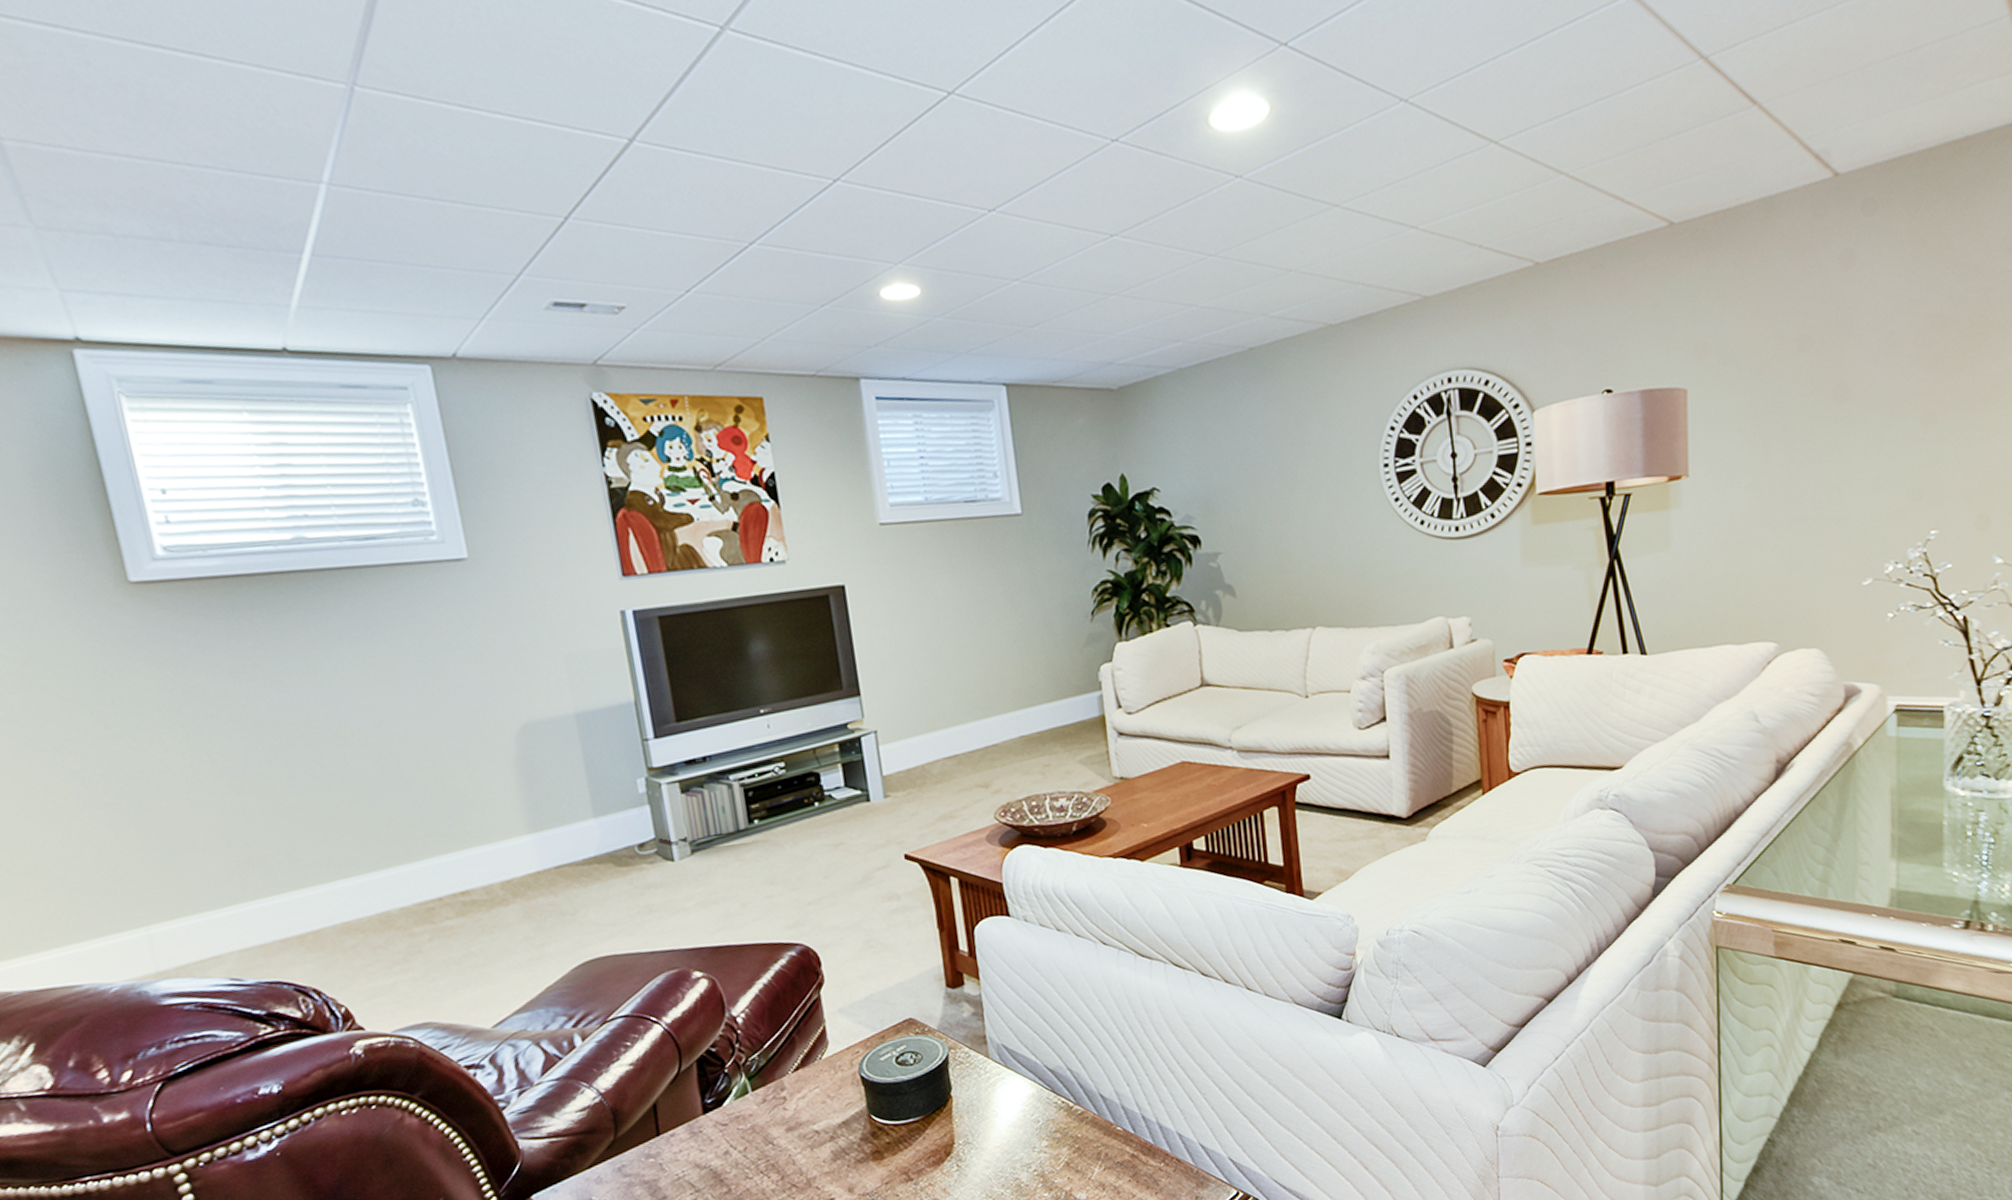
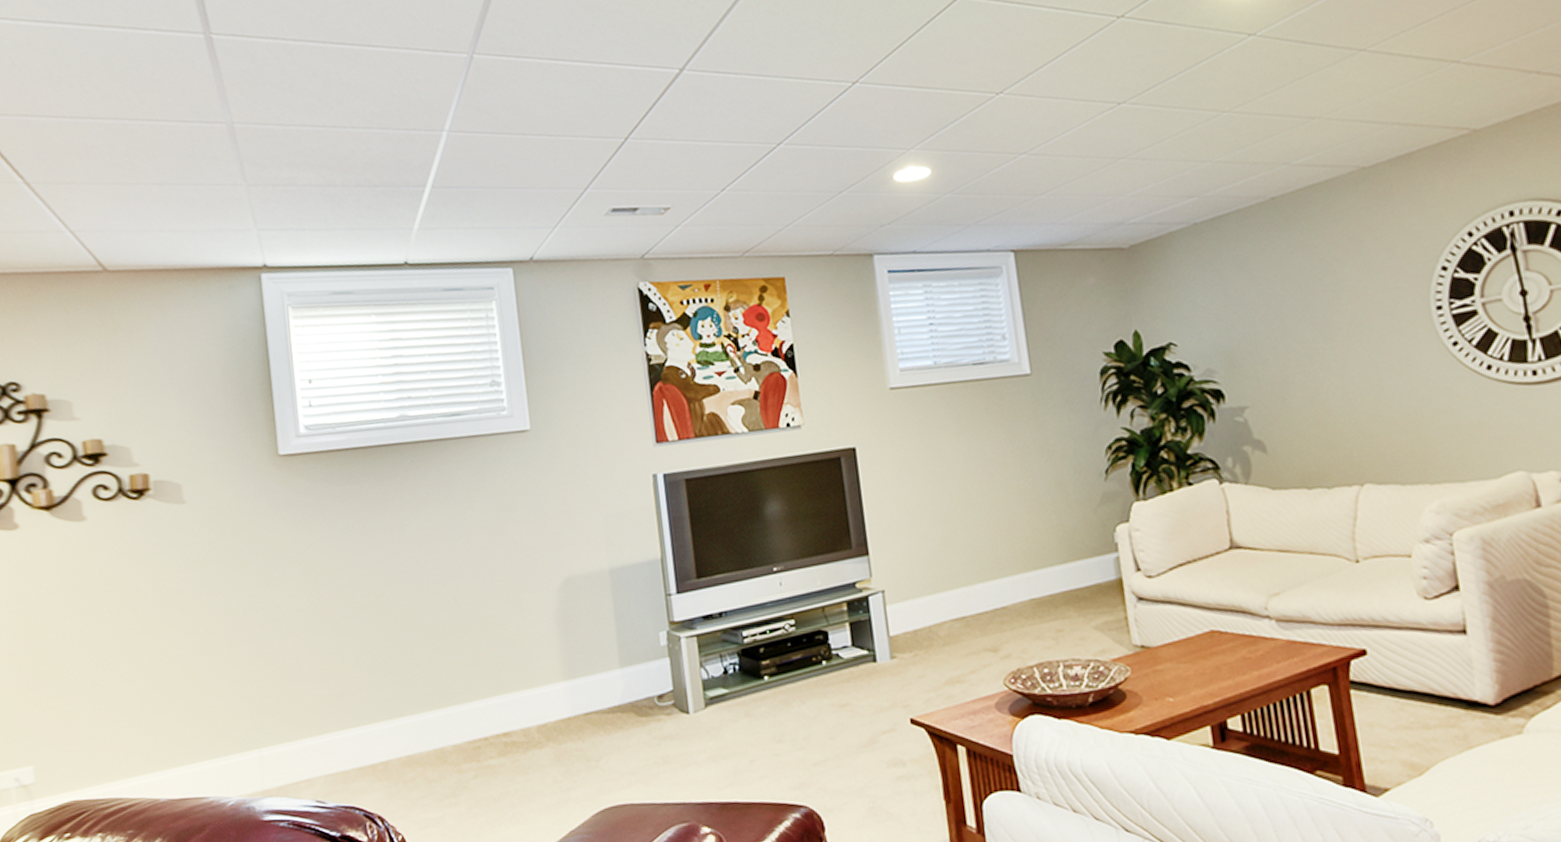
books: present [657,778,750,847] -> none [675,634,760,699]

